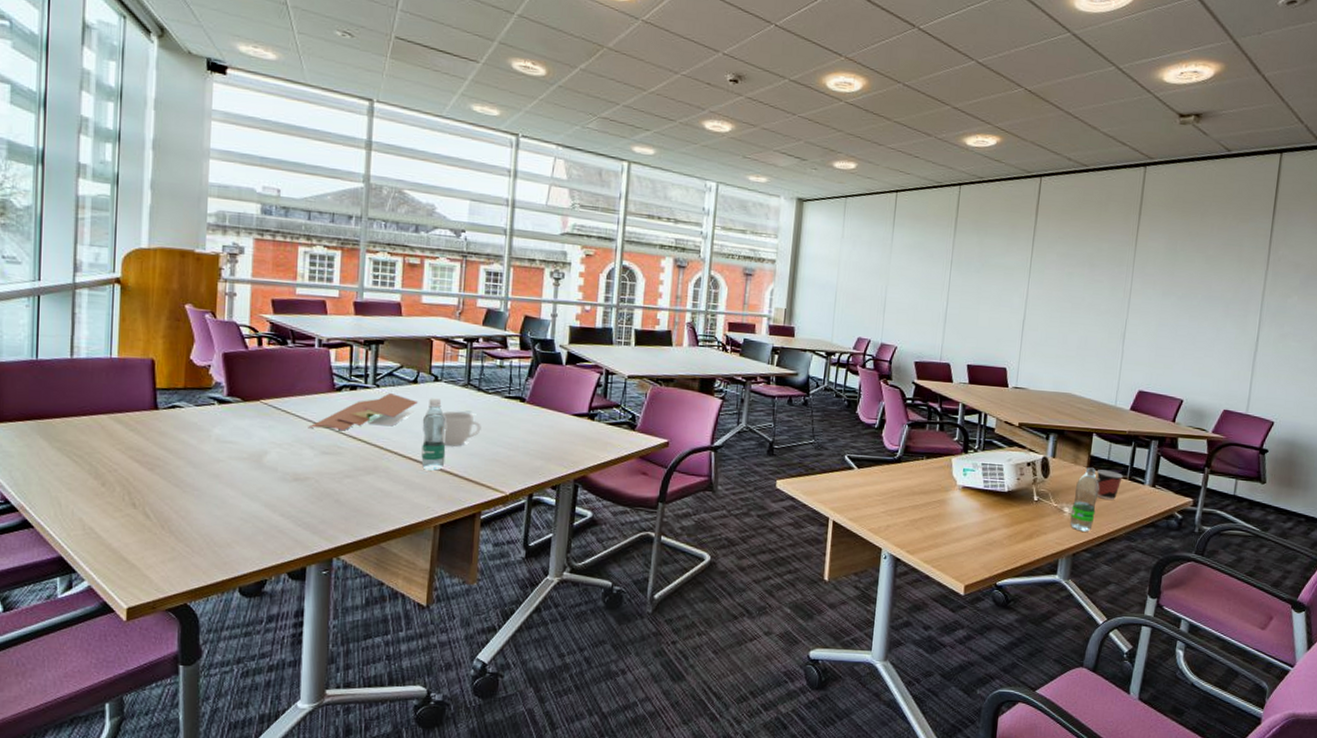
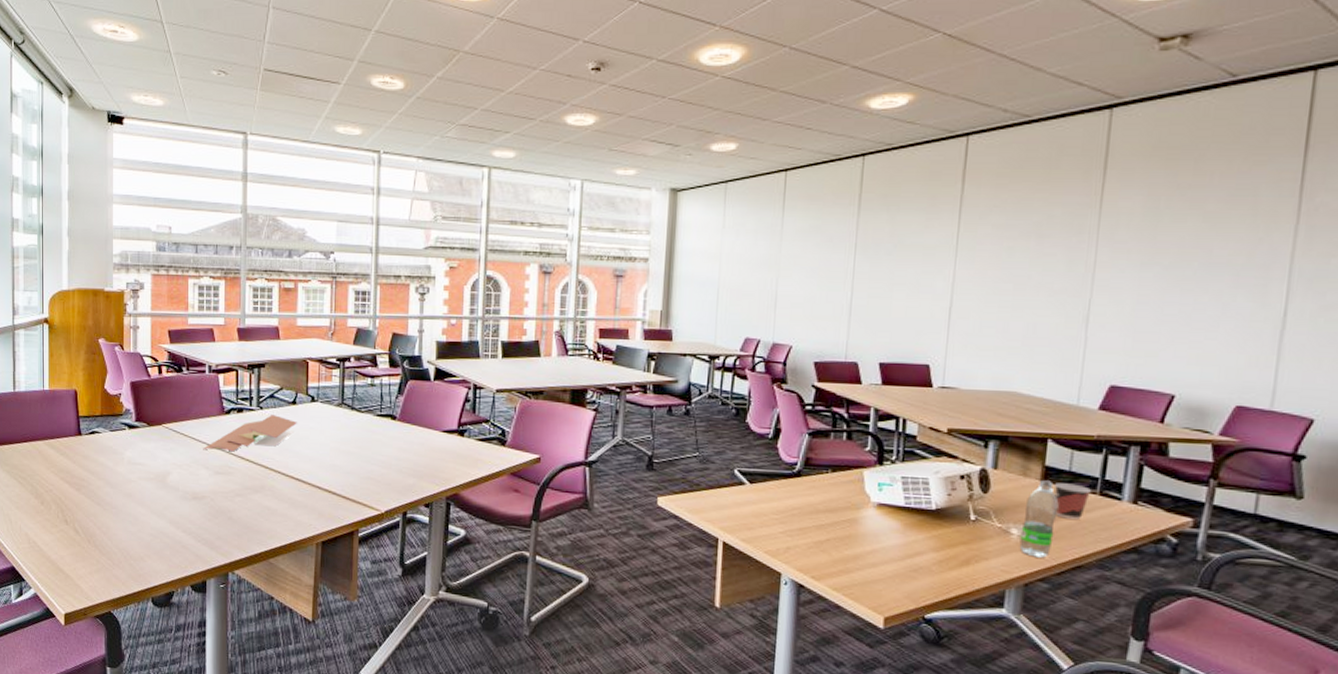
bottle: present [421,398,446,471] -> none [302,418,324,489]
cup: present [442,410,481,448] -> none [320,430,356,466]

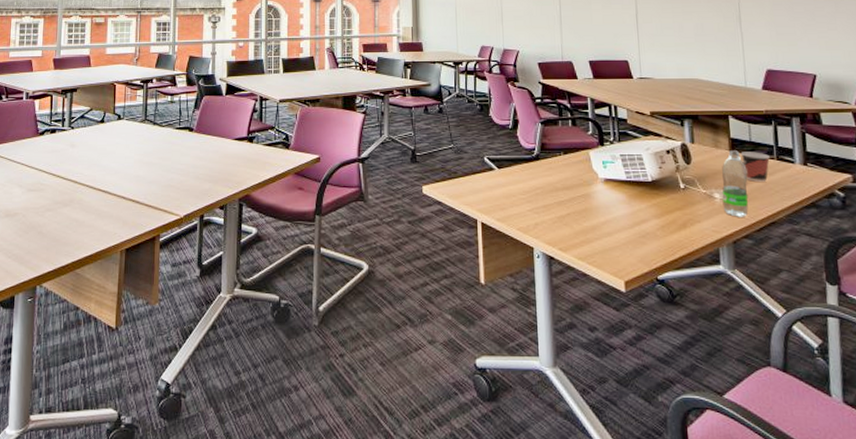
papers: present [203,415,297,452] -> none [17,133,105,170]

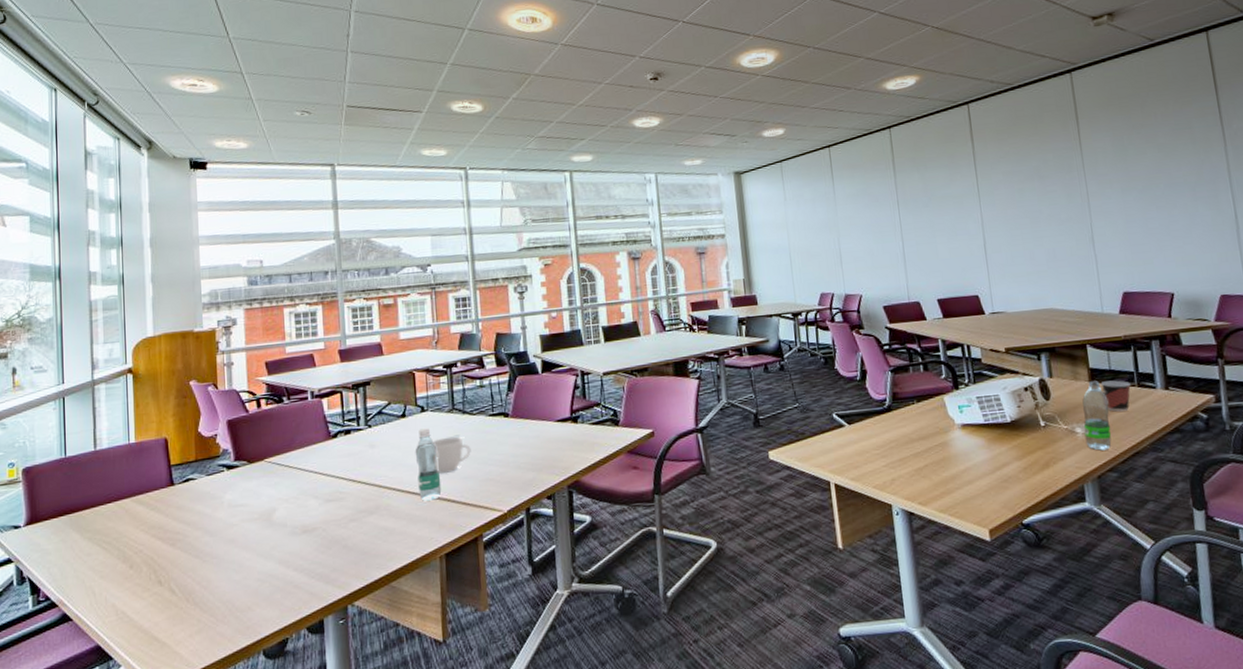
bottle: none [108,135,129,199] -> present [415,428,442,501]
cup: none [125,144,157,177] -> present [433,436,471,474]

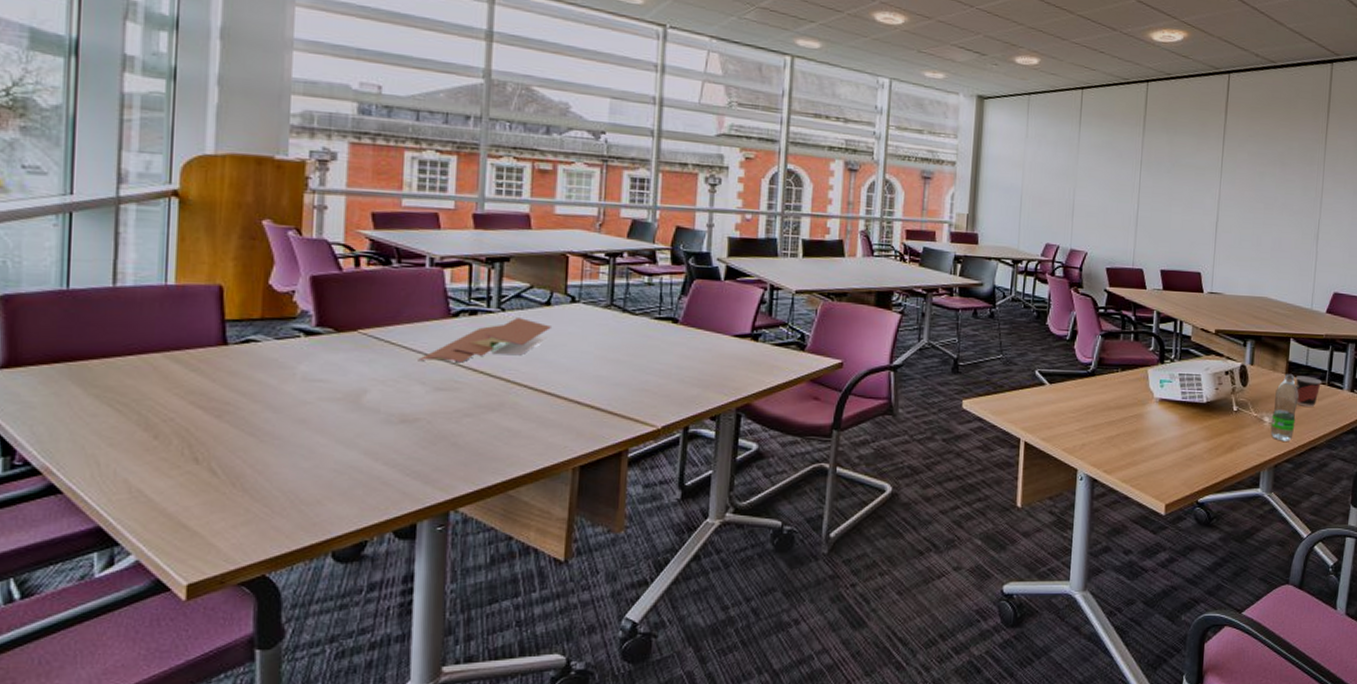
papers: none [310,431,408,479] -> present [418,318,551,363]
bottle: present [415,428,442,501] -> none [556,322,586,405]
cup: present [433,436,471,474] -> none [581,335,627,377]

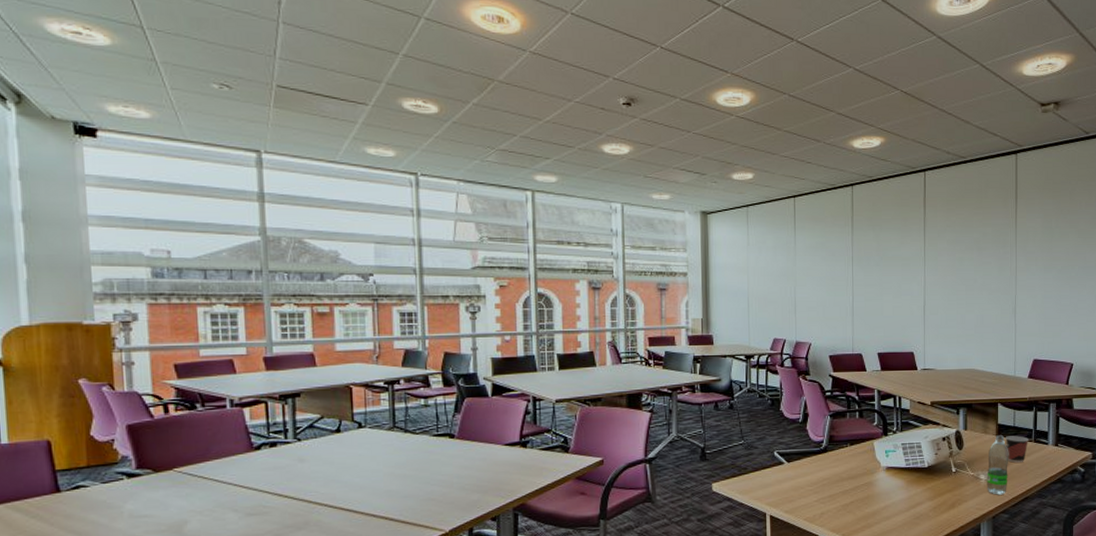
papers: present [418,318,551,363] -> none [229,445,343,492]

